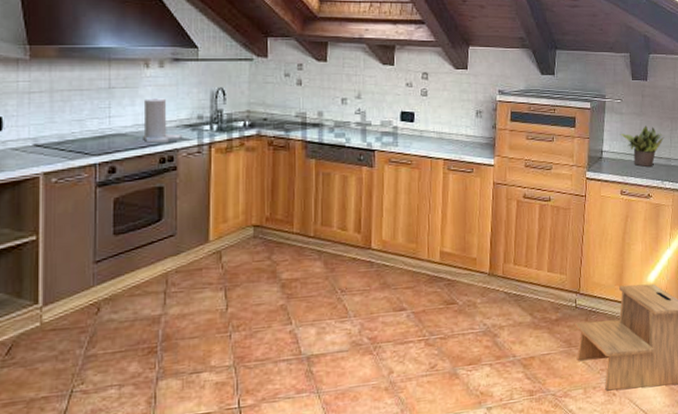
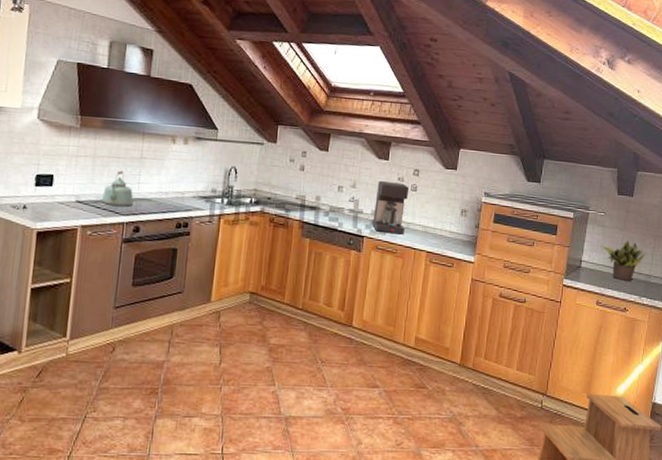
kettle: none [65,104,105,147] -> present [101,170,134,207]
paper towel: present [143,97,183,143] -> none [164,169,198,210]
coffee maker: none [383,88,419,144] -> present [372,180,410,235]

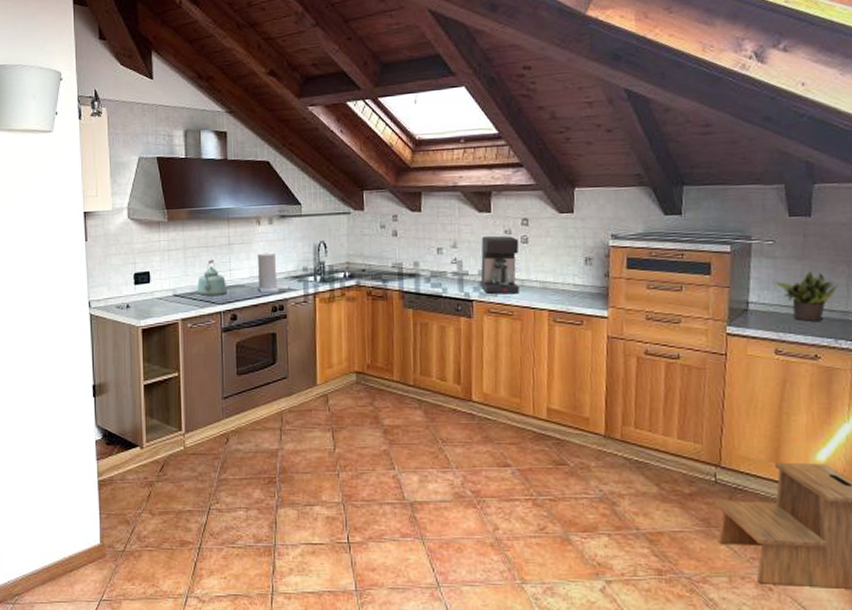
paper towel: none [164,169,198,210] -> present [258,251,291,294]

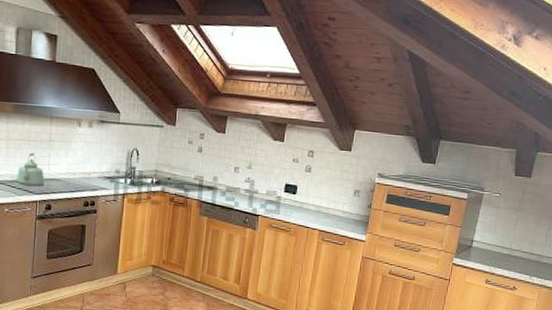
paper towel: present [258,251,291,294] -> none [73,151,103,190]
coffee maker: present [480,235,519,294] -> none [267,161,304,214]
potted plant: present [773,271,838,323] -> none [493,221,540,262]

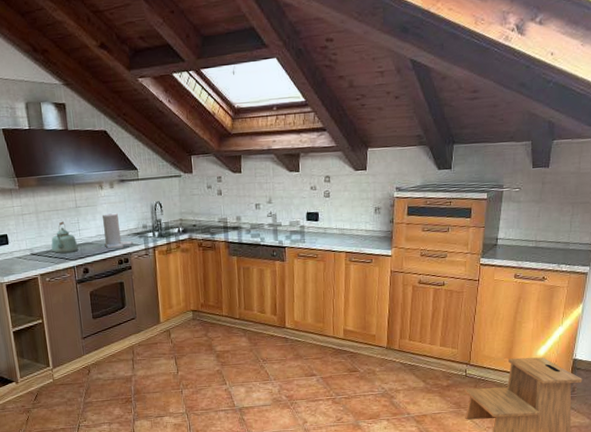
paper towel: none [73,151,103,190] -> present [102,212,134,249]

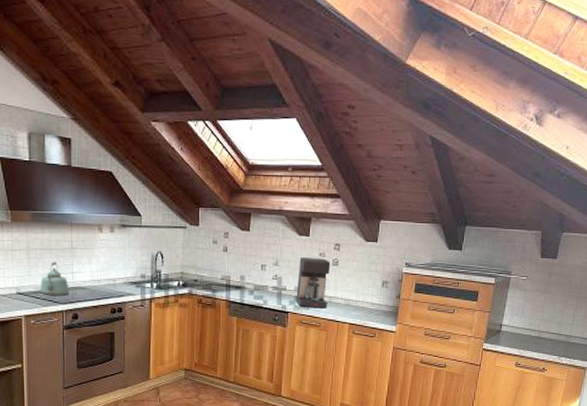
paper towel: present [102,212,134,249] -> none [98,257,129,296]
coffee maker: none [291,191,323,241] -> present [296,257,331,309]

